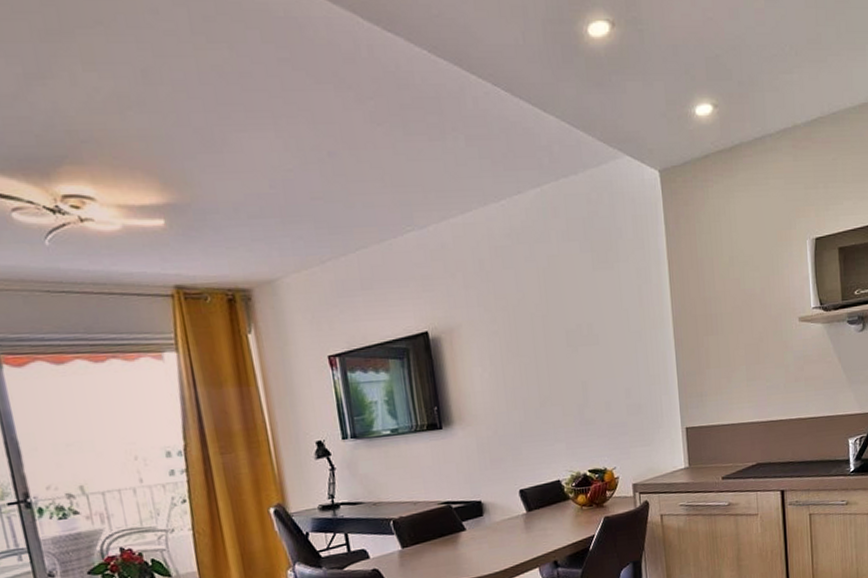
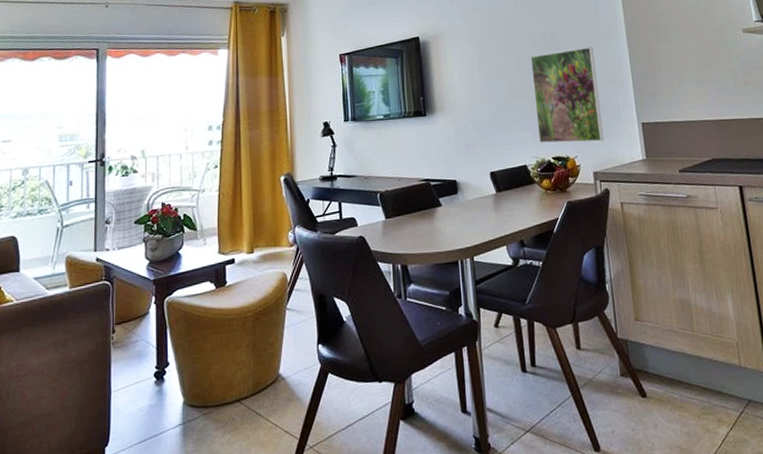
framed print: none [563,341,645,455] -> present [530,47,605,143]

